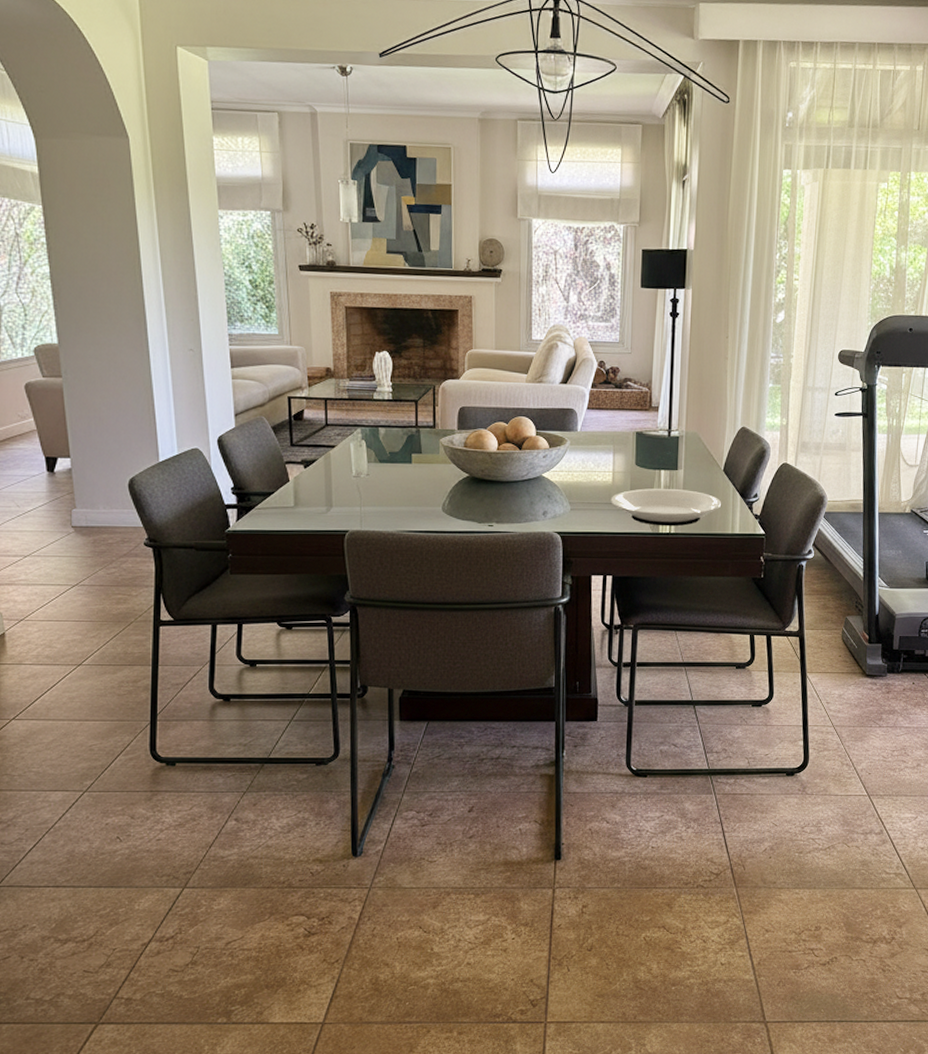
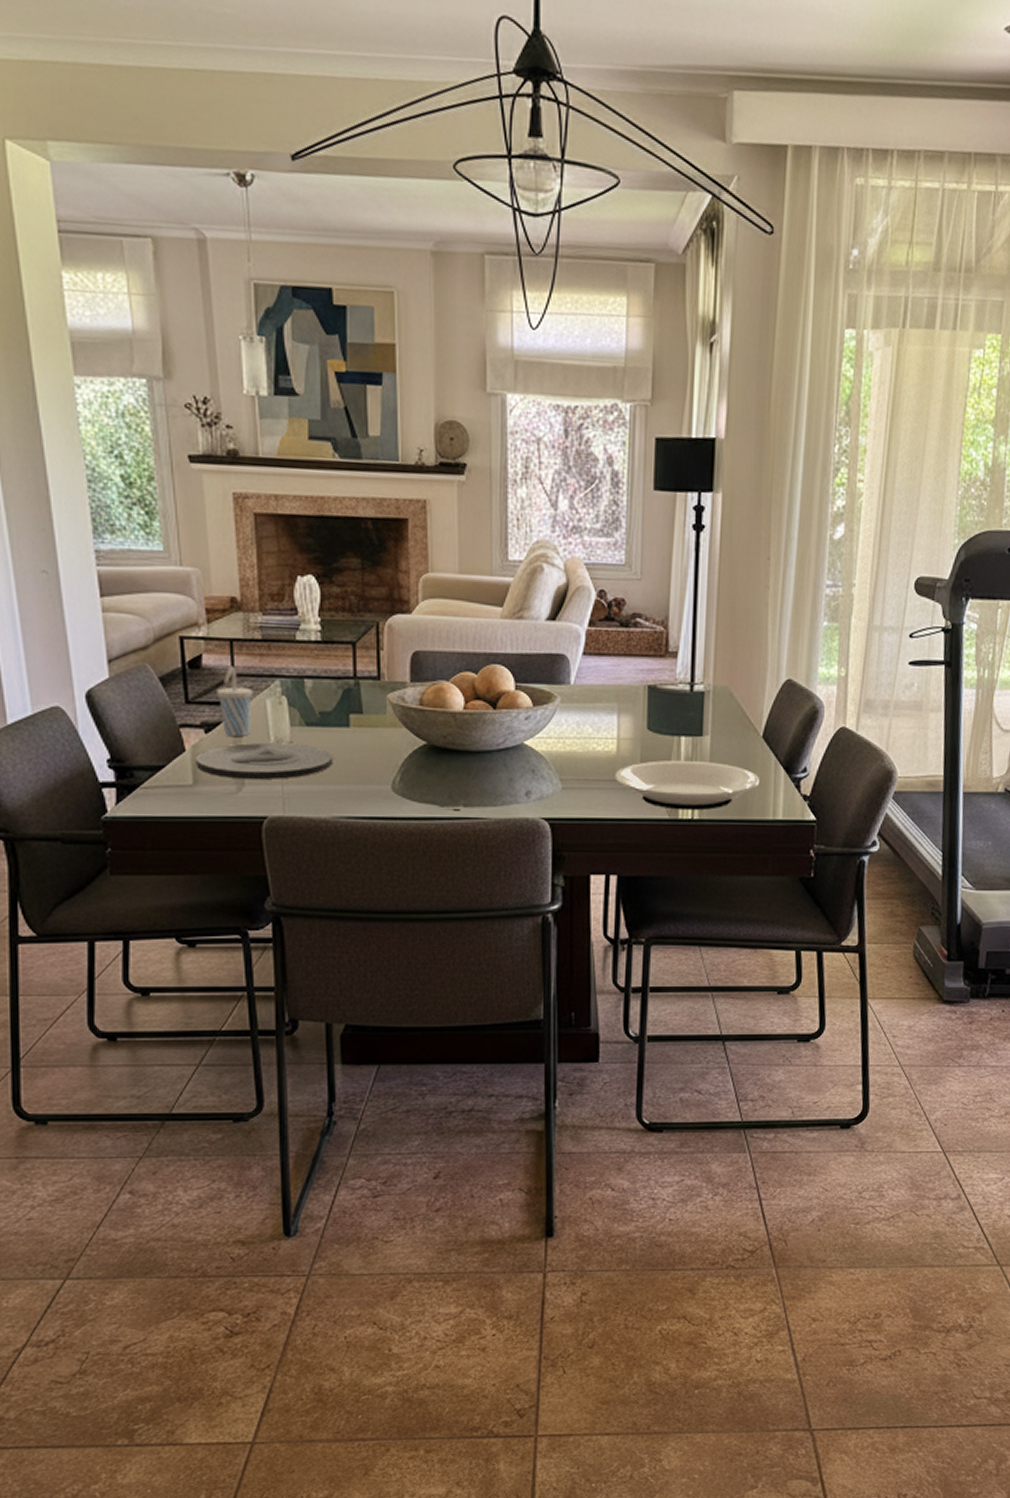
plate: none [297,475,399,503] -> present [196,742,334,779]
cup: none [314,418,340,470] -> present [217,666,252,736]

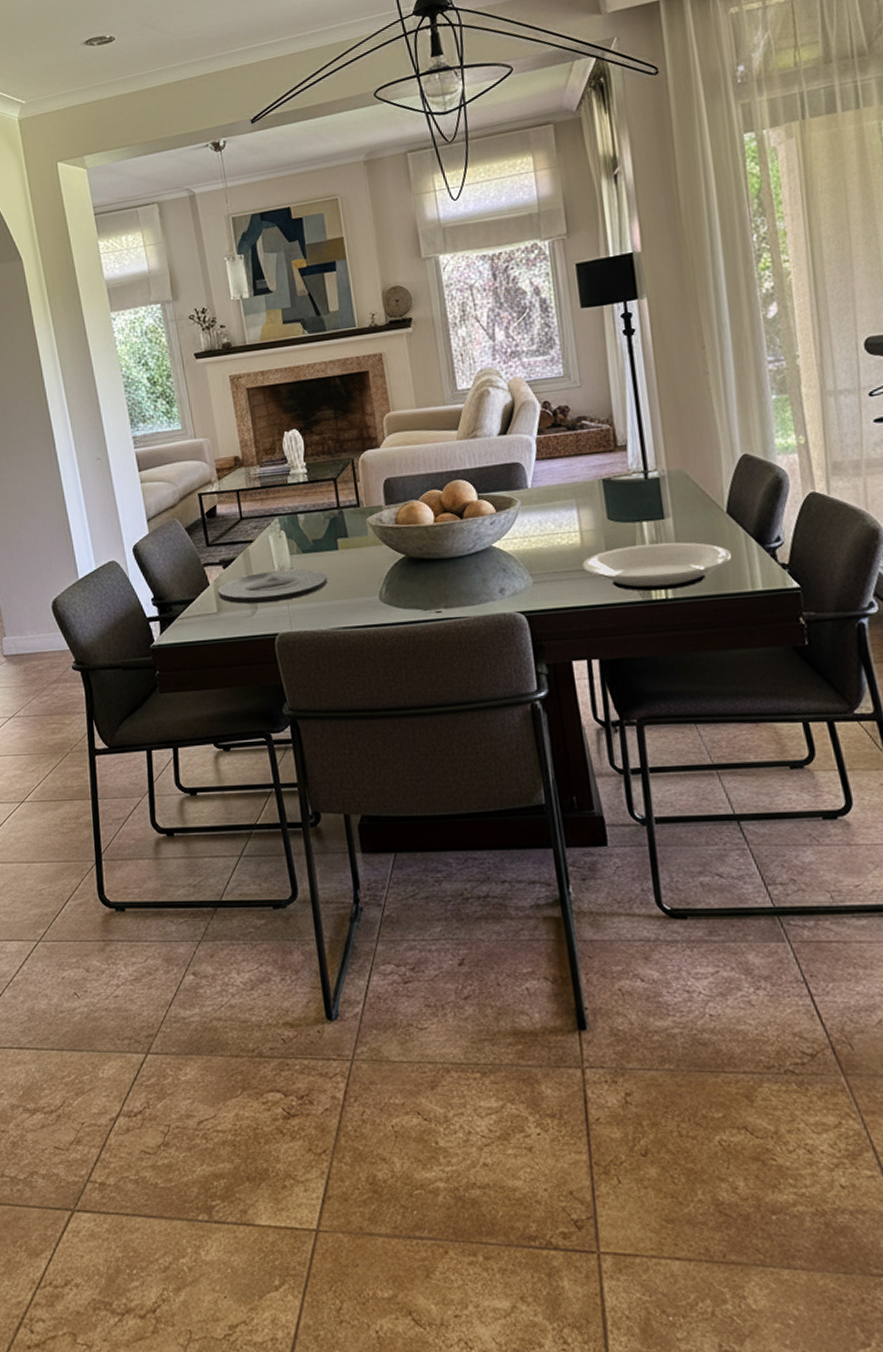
cup: present [217,666,252,736] -> none [230,511,259,569]

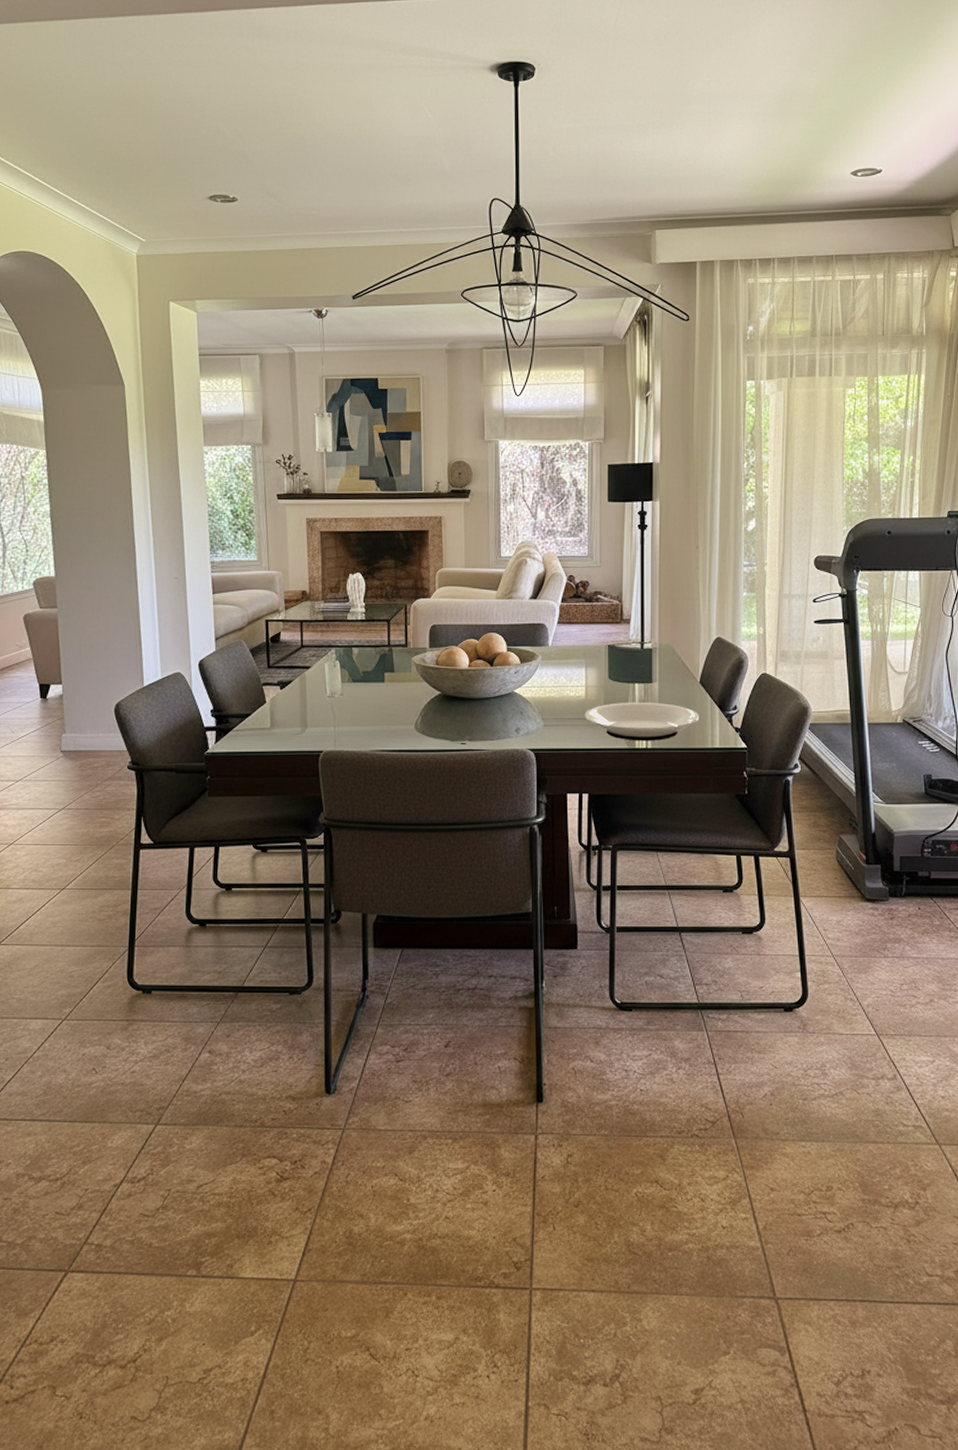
plate: present [218,569,328,604] -> none [273,695,372,723]

